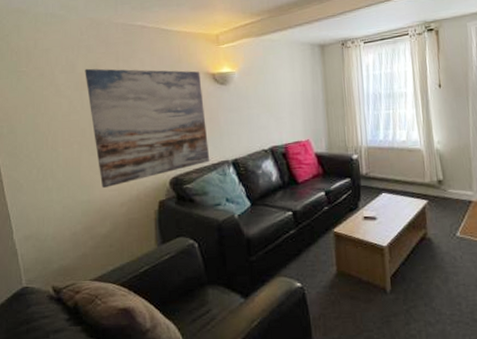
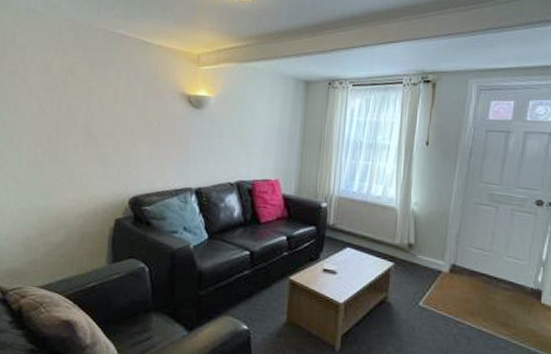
wall art: present [85,68,210,188] -> none [58,71,176,197]

